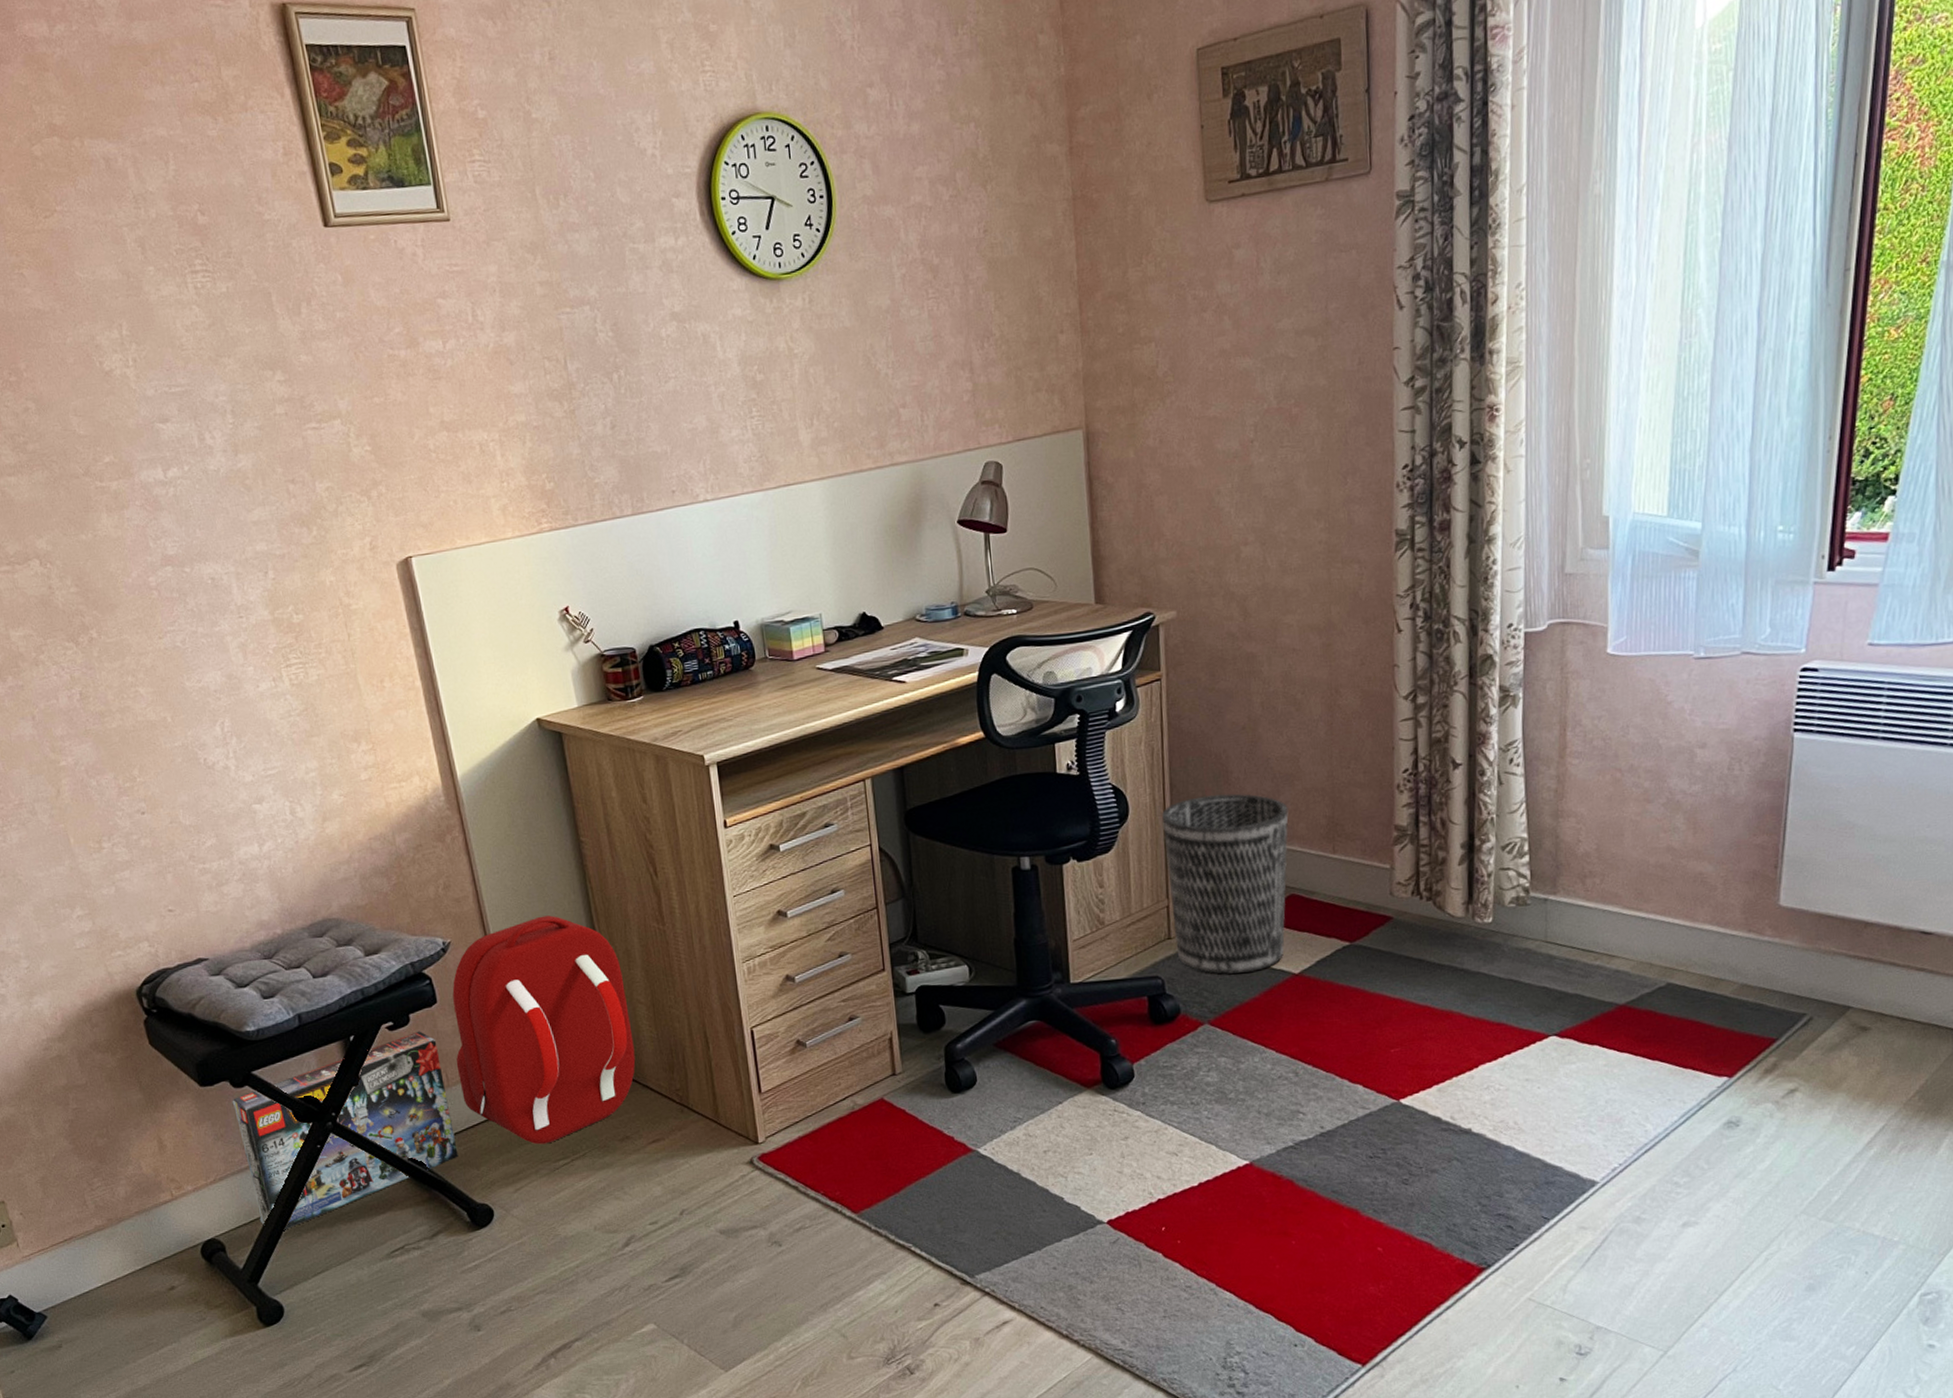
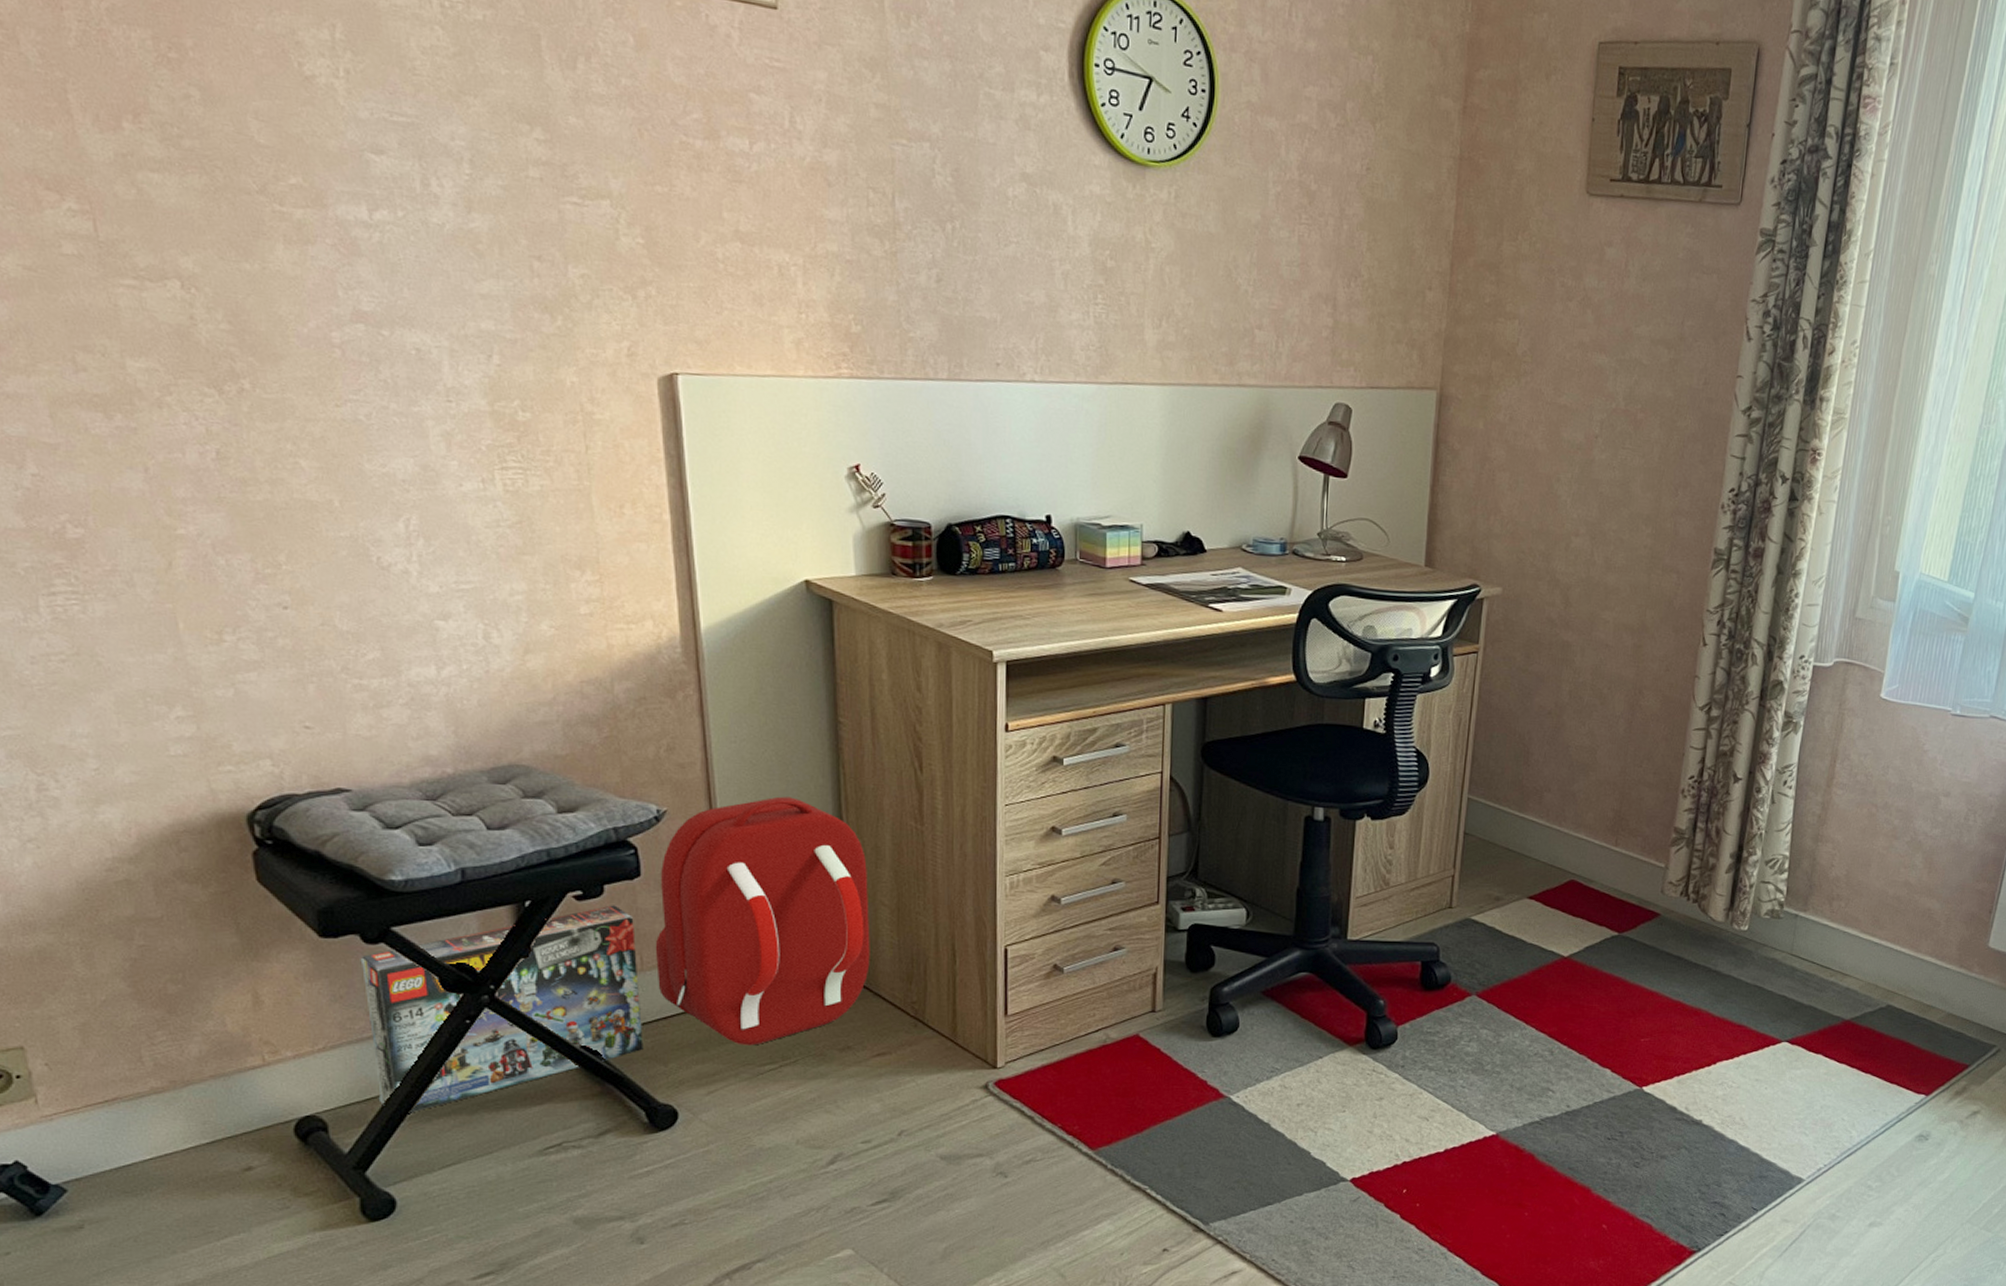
wastebasket: present [1161,793,1289,974] -> none [1455,772,1580,950]

